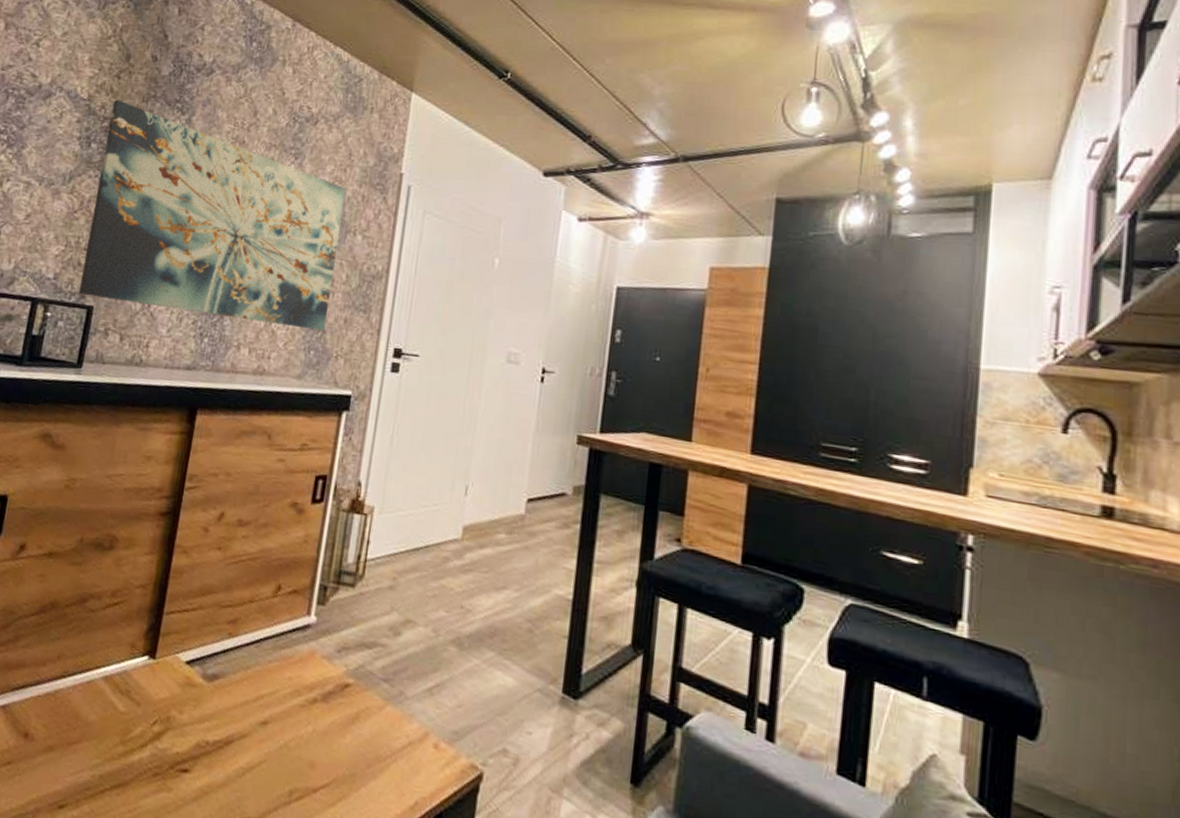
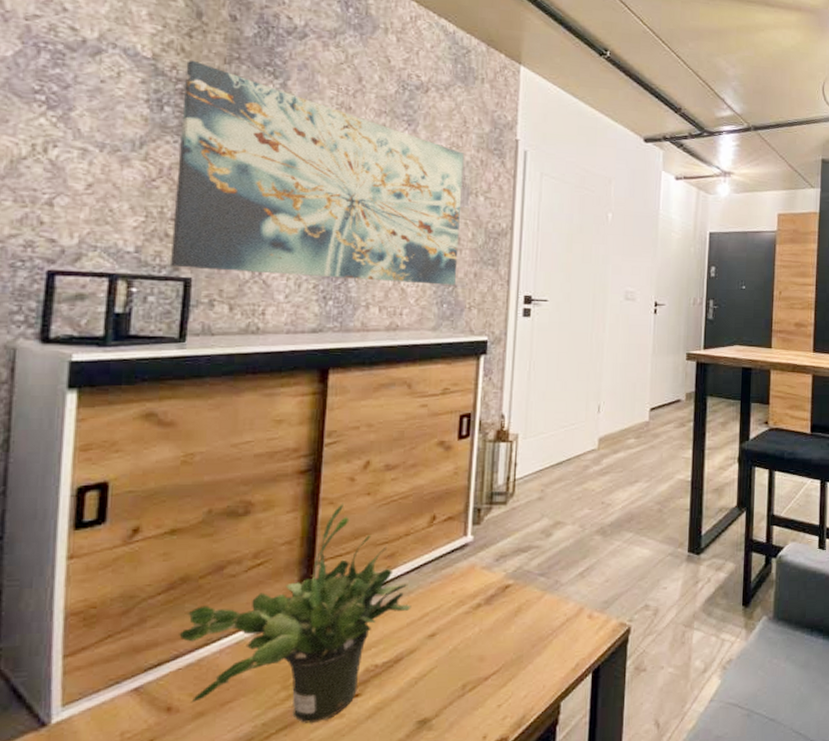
potted plant: none [43,553,248,790] -> present [179,503,412,724]

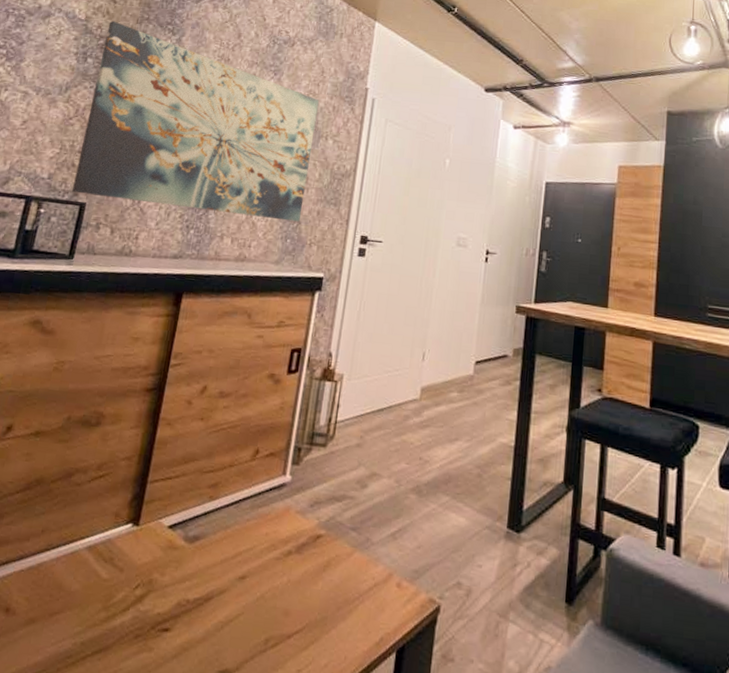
potted plant: present [179,503,412,724] -> none [26,425,227,653]

